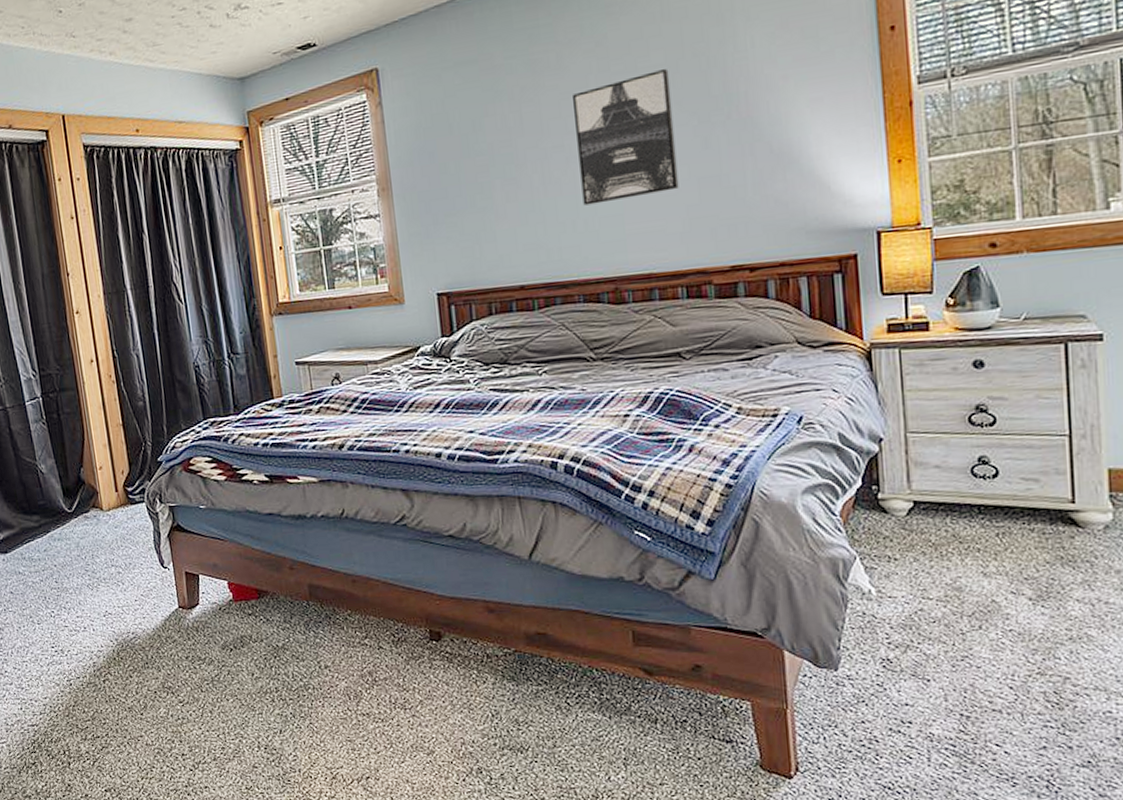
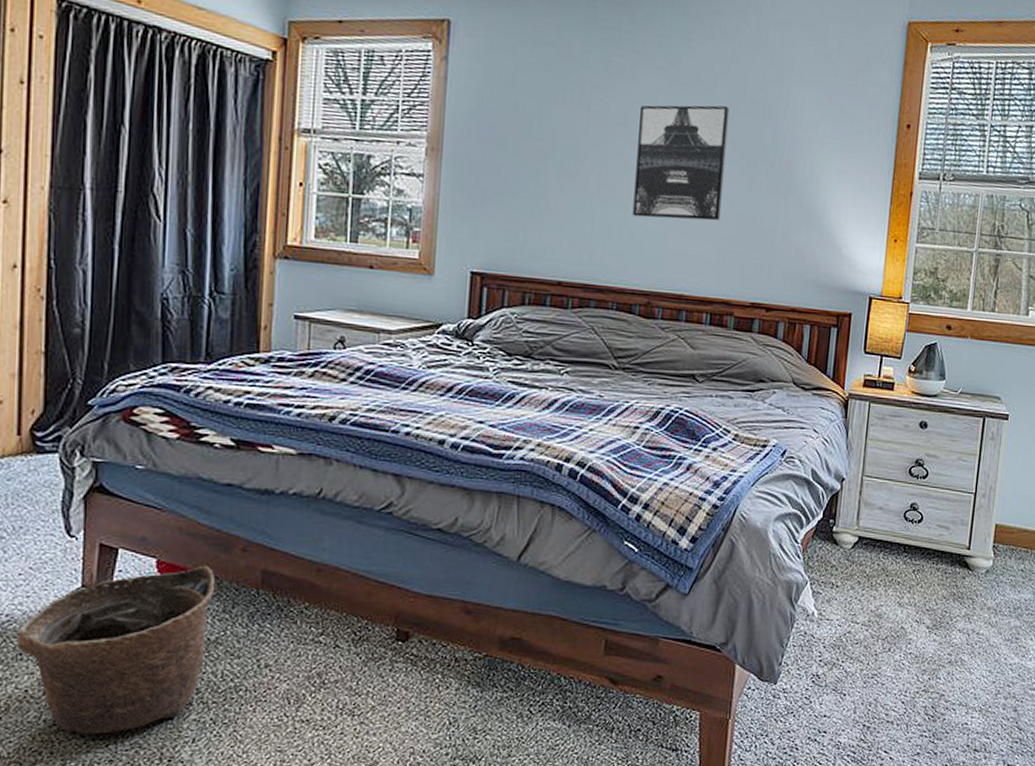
basket: none [142,583,277,727] -> present [16,565,216,735]

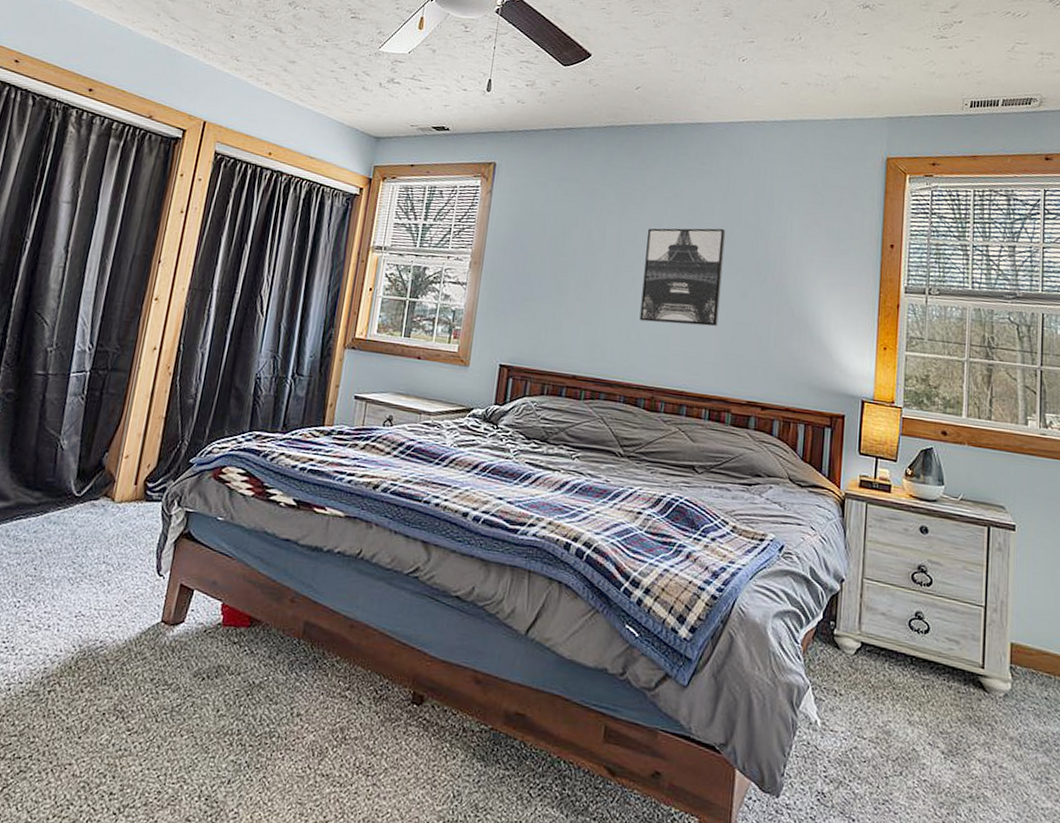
basket: present [16,565,216,735] -> none [103,611,266,764]

